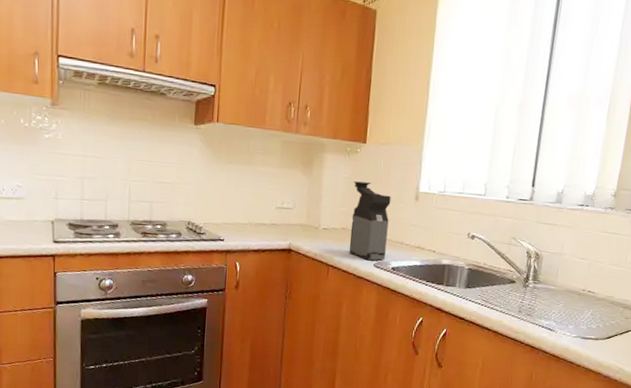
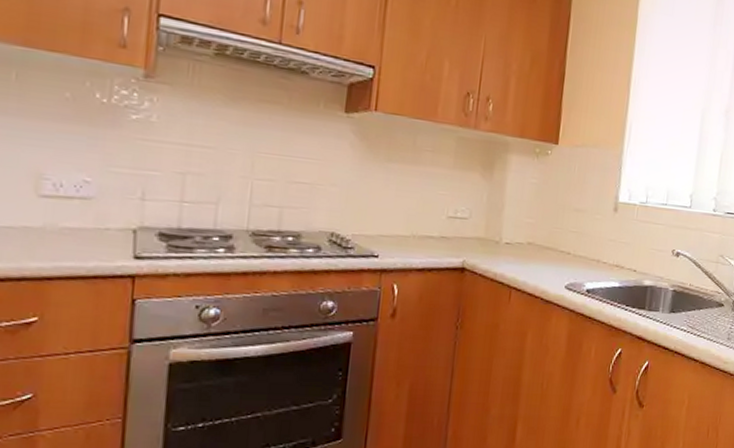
coffee maker: present [349,181,391,260] -> none [536,188,587,281]

